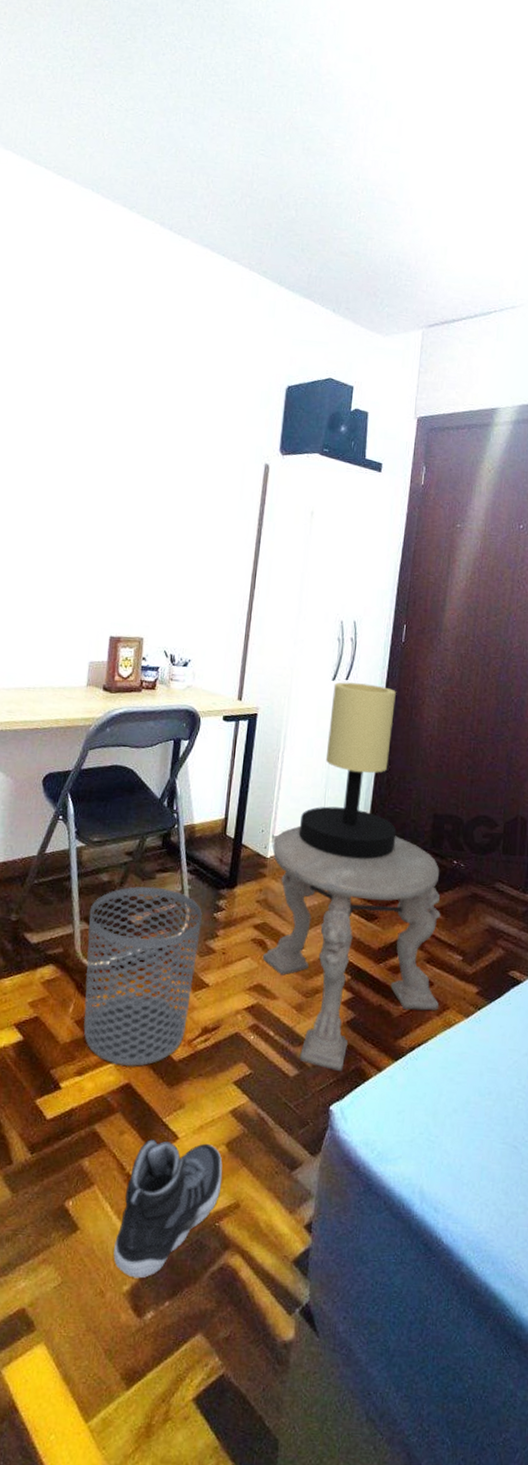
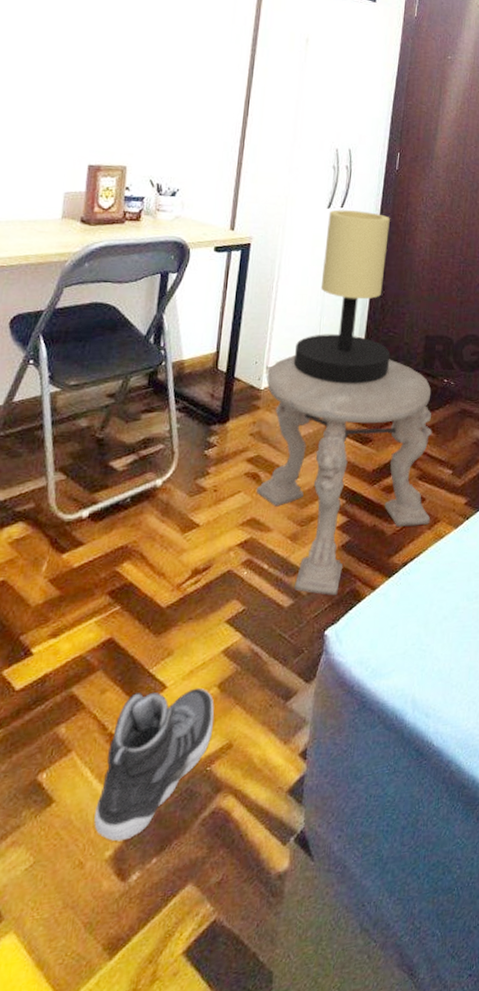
waste bin: present [83,886,202,1067] -> none [59,428,192,621]

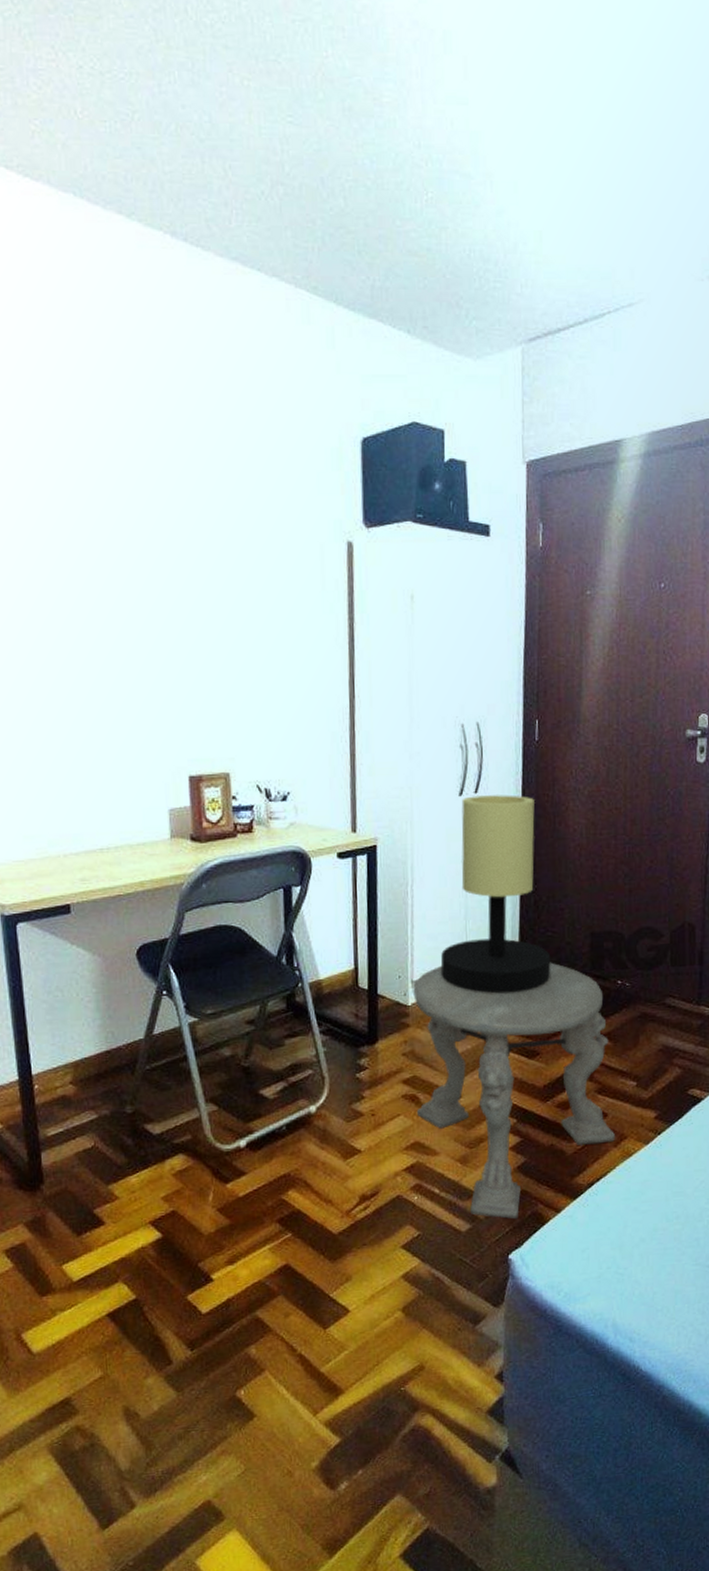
sneaker: present [94,687,214,842] -> none [296,1311,402,1454]

